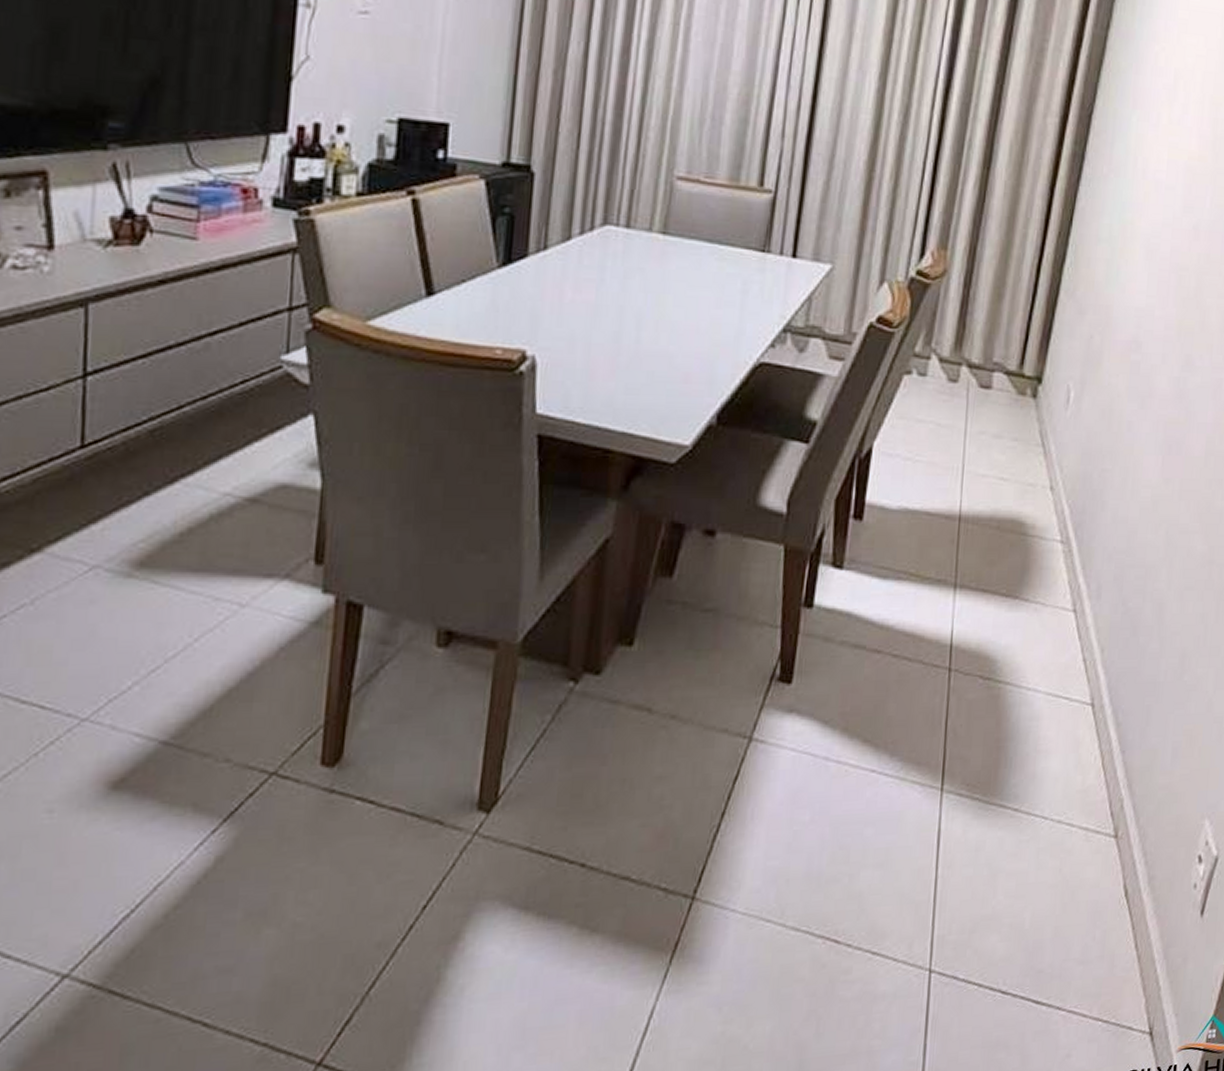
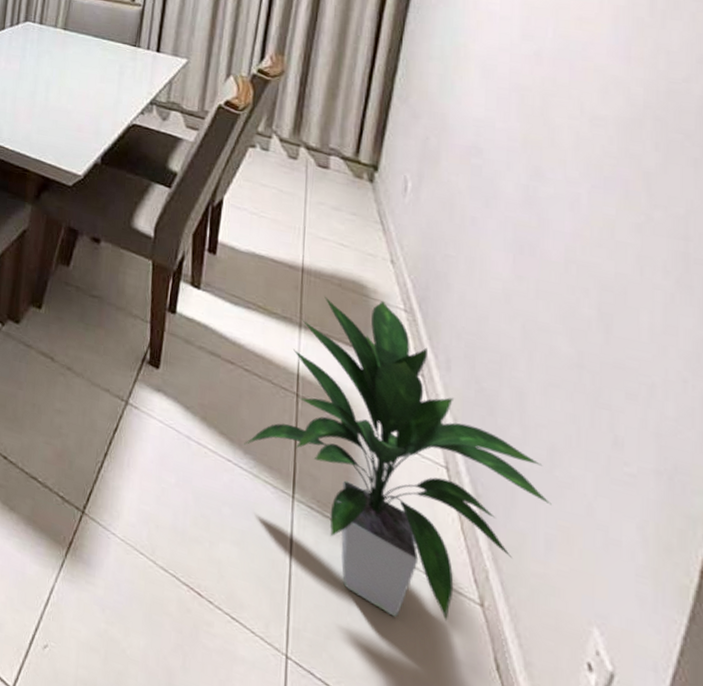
indoor plant: none [890,535,1180,882] -> present [244,296,551,622]

